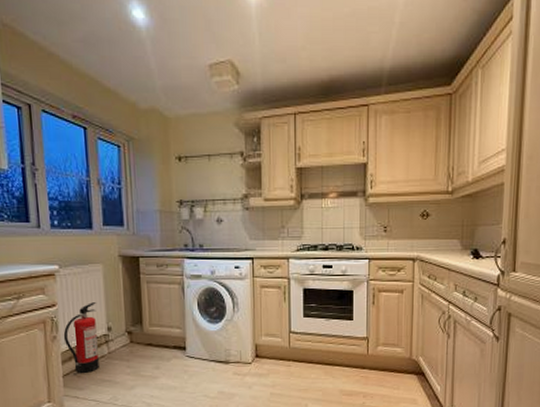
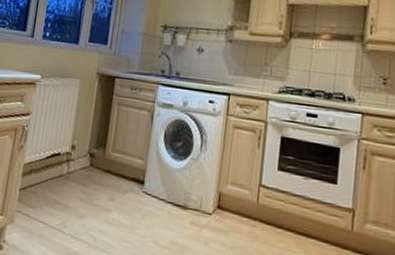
fire extinguisher: present [63,302,99,374] -> none [29,117,68,191]

